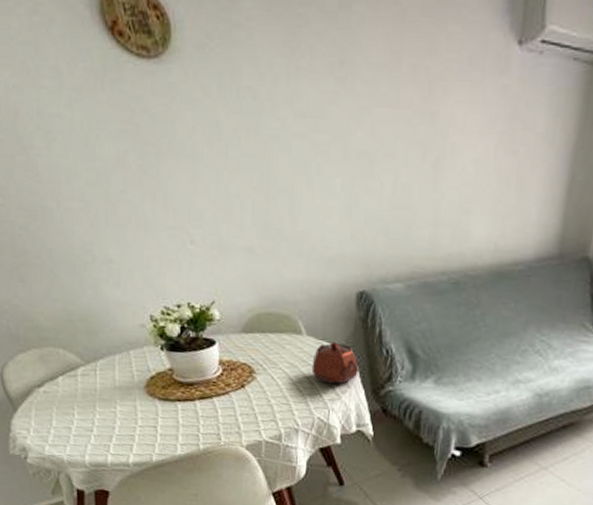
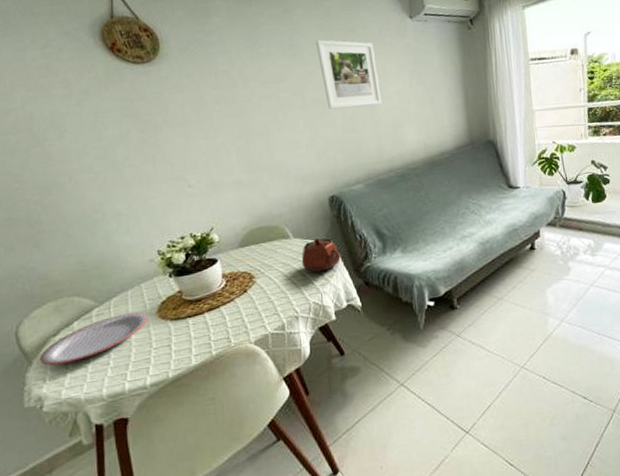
plate: none [24,379,135,420] -> present [39,312,149,366]
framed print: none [376,59,457,175] -> present [316,39,382,109]

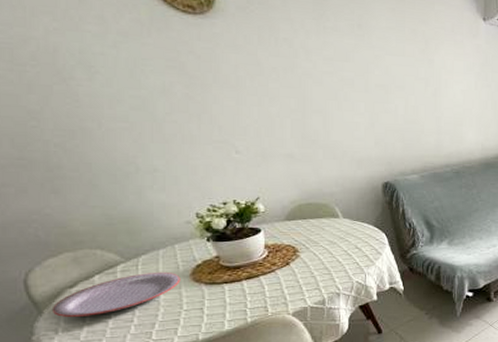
teapot: present [301,238,341,273] -> none [348,221,389,254]
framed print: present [316,39,382,109] -> none [386,24,446,100]

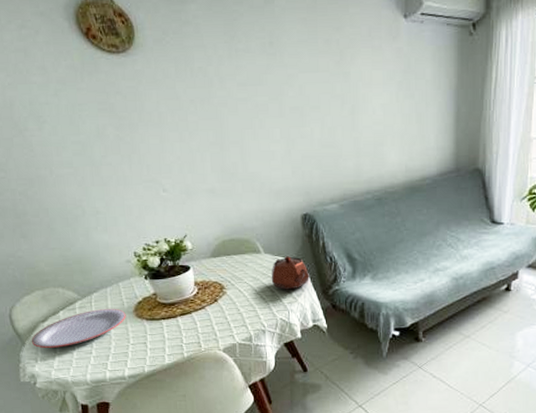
teapot: none [348,221,389,254] -> present [271,256,311,290]

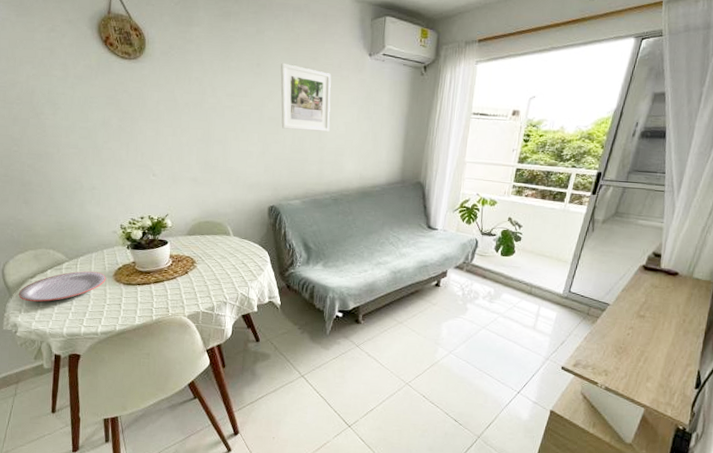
teapot: present [271,256,311,290] -> none [236,240,271,269]
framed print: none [298,37,365,120] -> present [280,62,332,132]

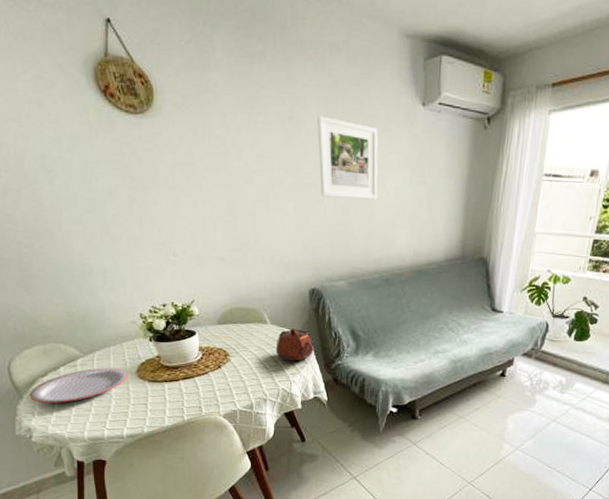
teapot: none [236,240,271,269] -> present [275,328,315,362]

